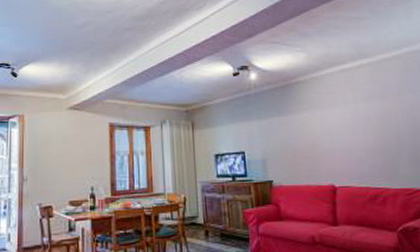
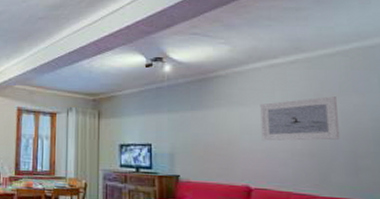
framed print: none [336,96,403,141] -> present [260,96,341,141]

